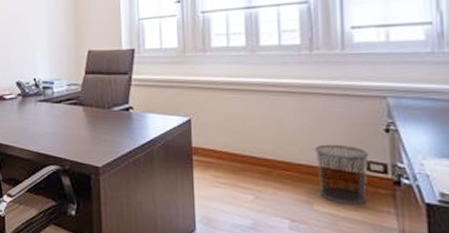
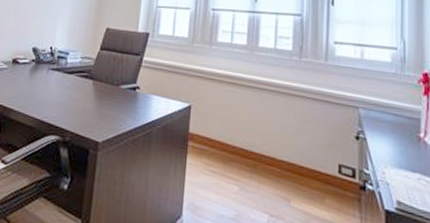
waste bin: present [314,144,369,205] -> none [296,144,341,206]

